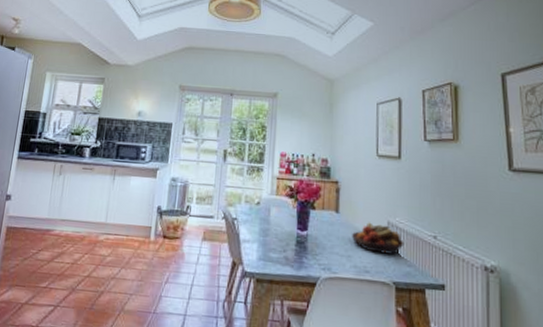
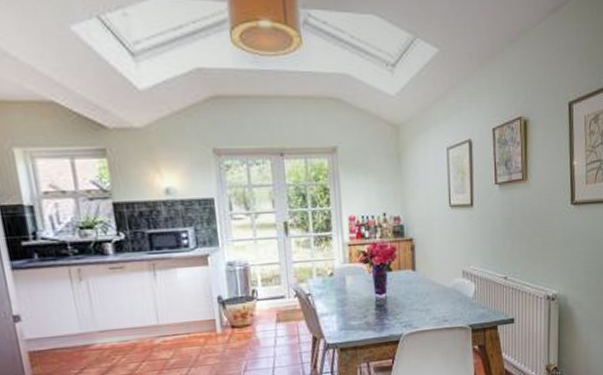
fruit bowl: present [352,222,404,255] -> none [430,274,479,302]

